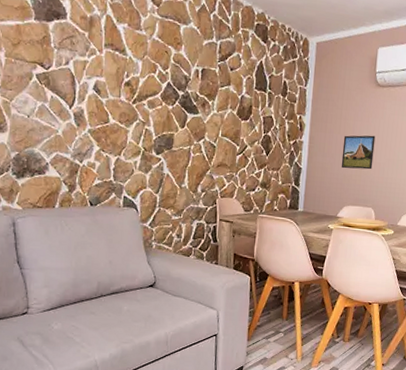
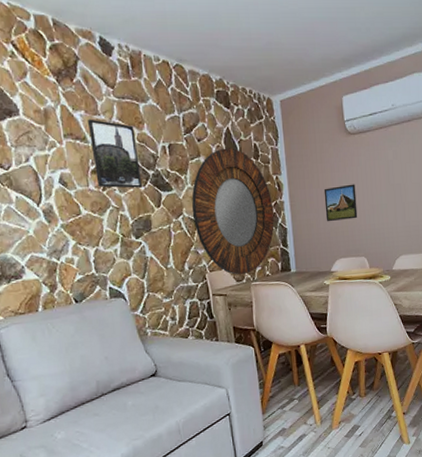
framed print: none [128,32,172,106] -> present [88,119,142,189]
home mirror: none [213,80,292,205] -> present [191,148,274,275]

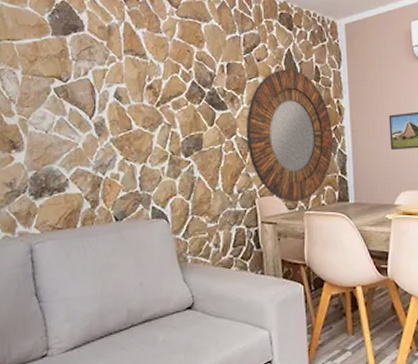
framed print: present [88,119,142,189] -> none [149,36,196,106]

